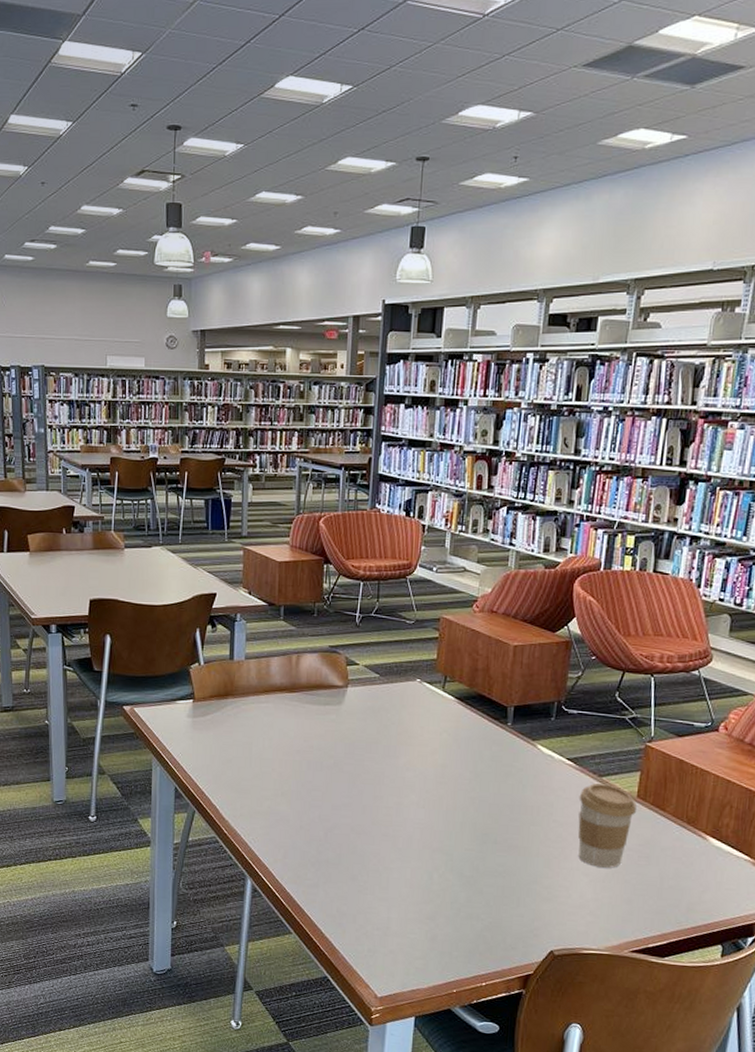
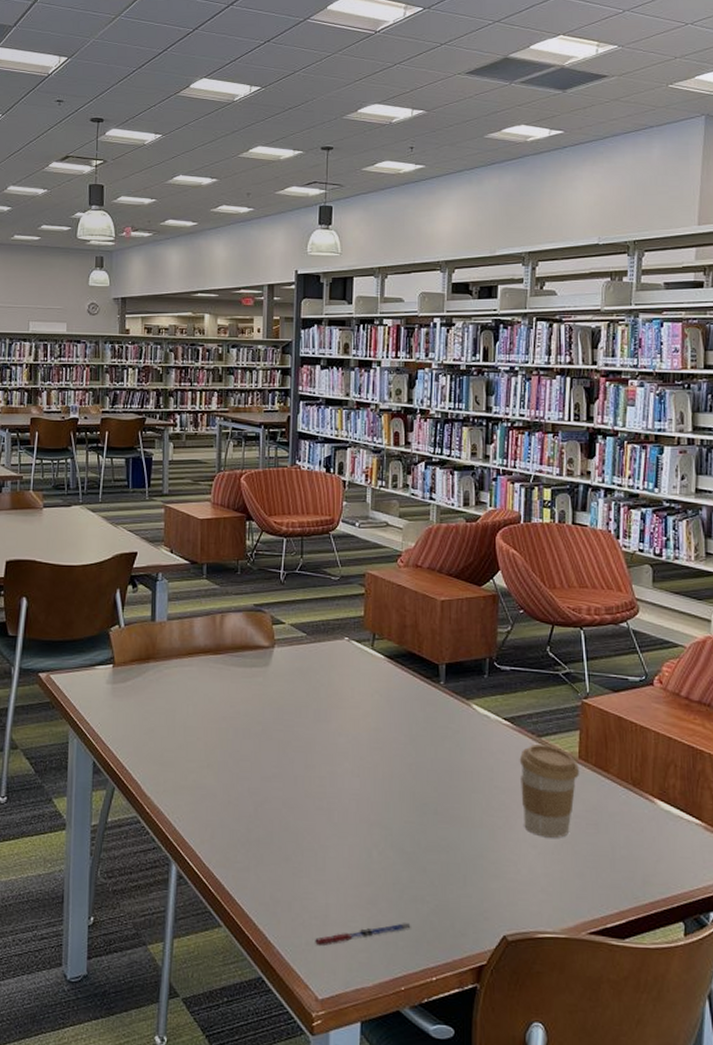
pen: none [376,936,465,954] -> present [315,923,411,947]

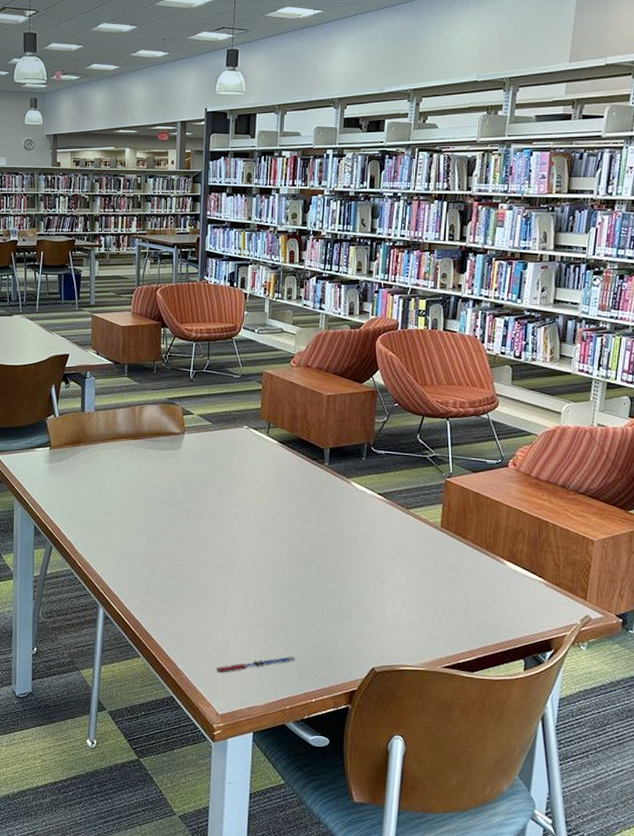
coffee cup: present [519,744,579,838] -> none [390,515,441,591]

